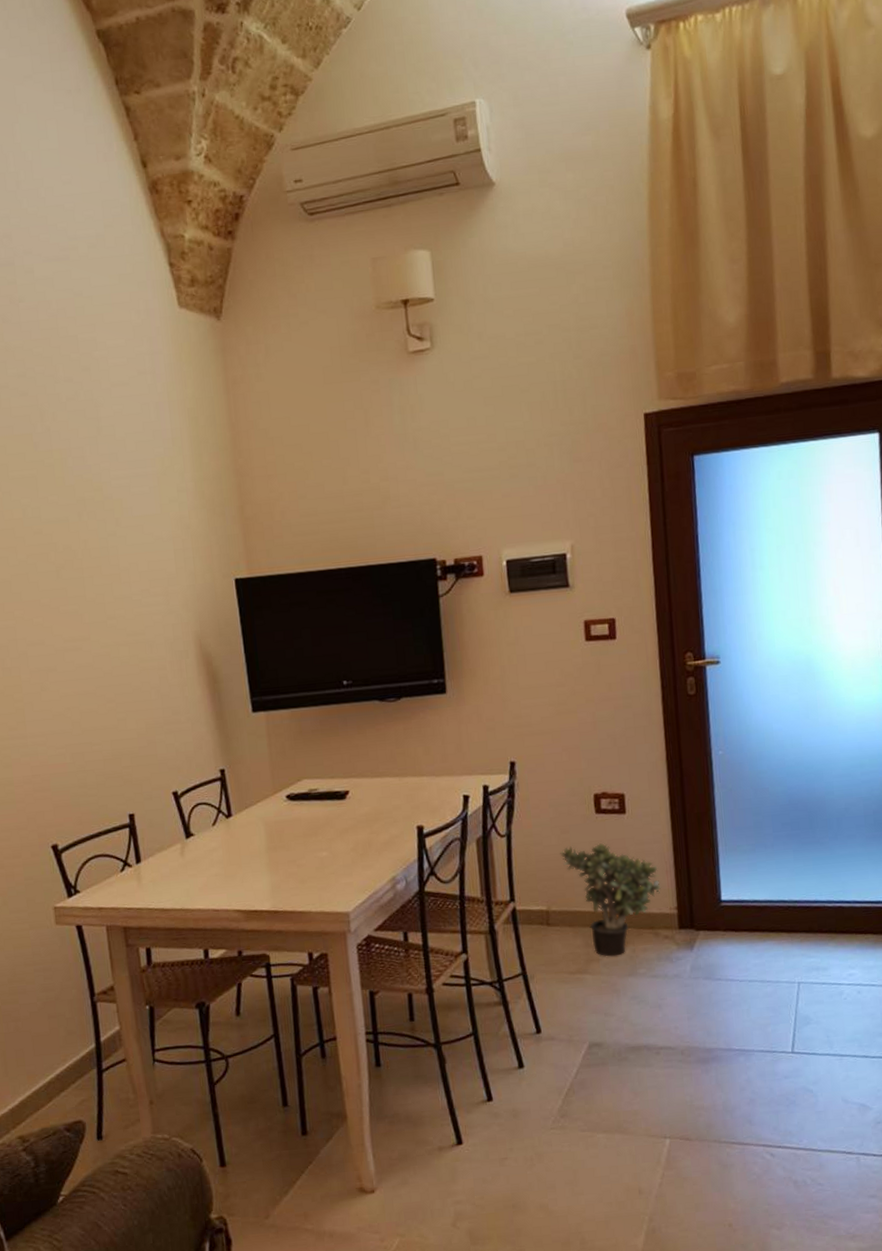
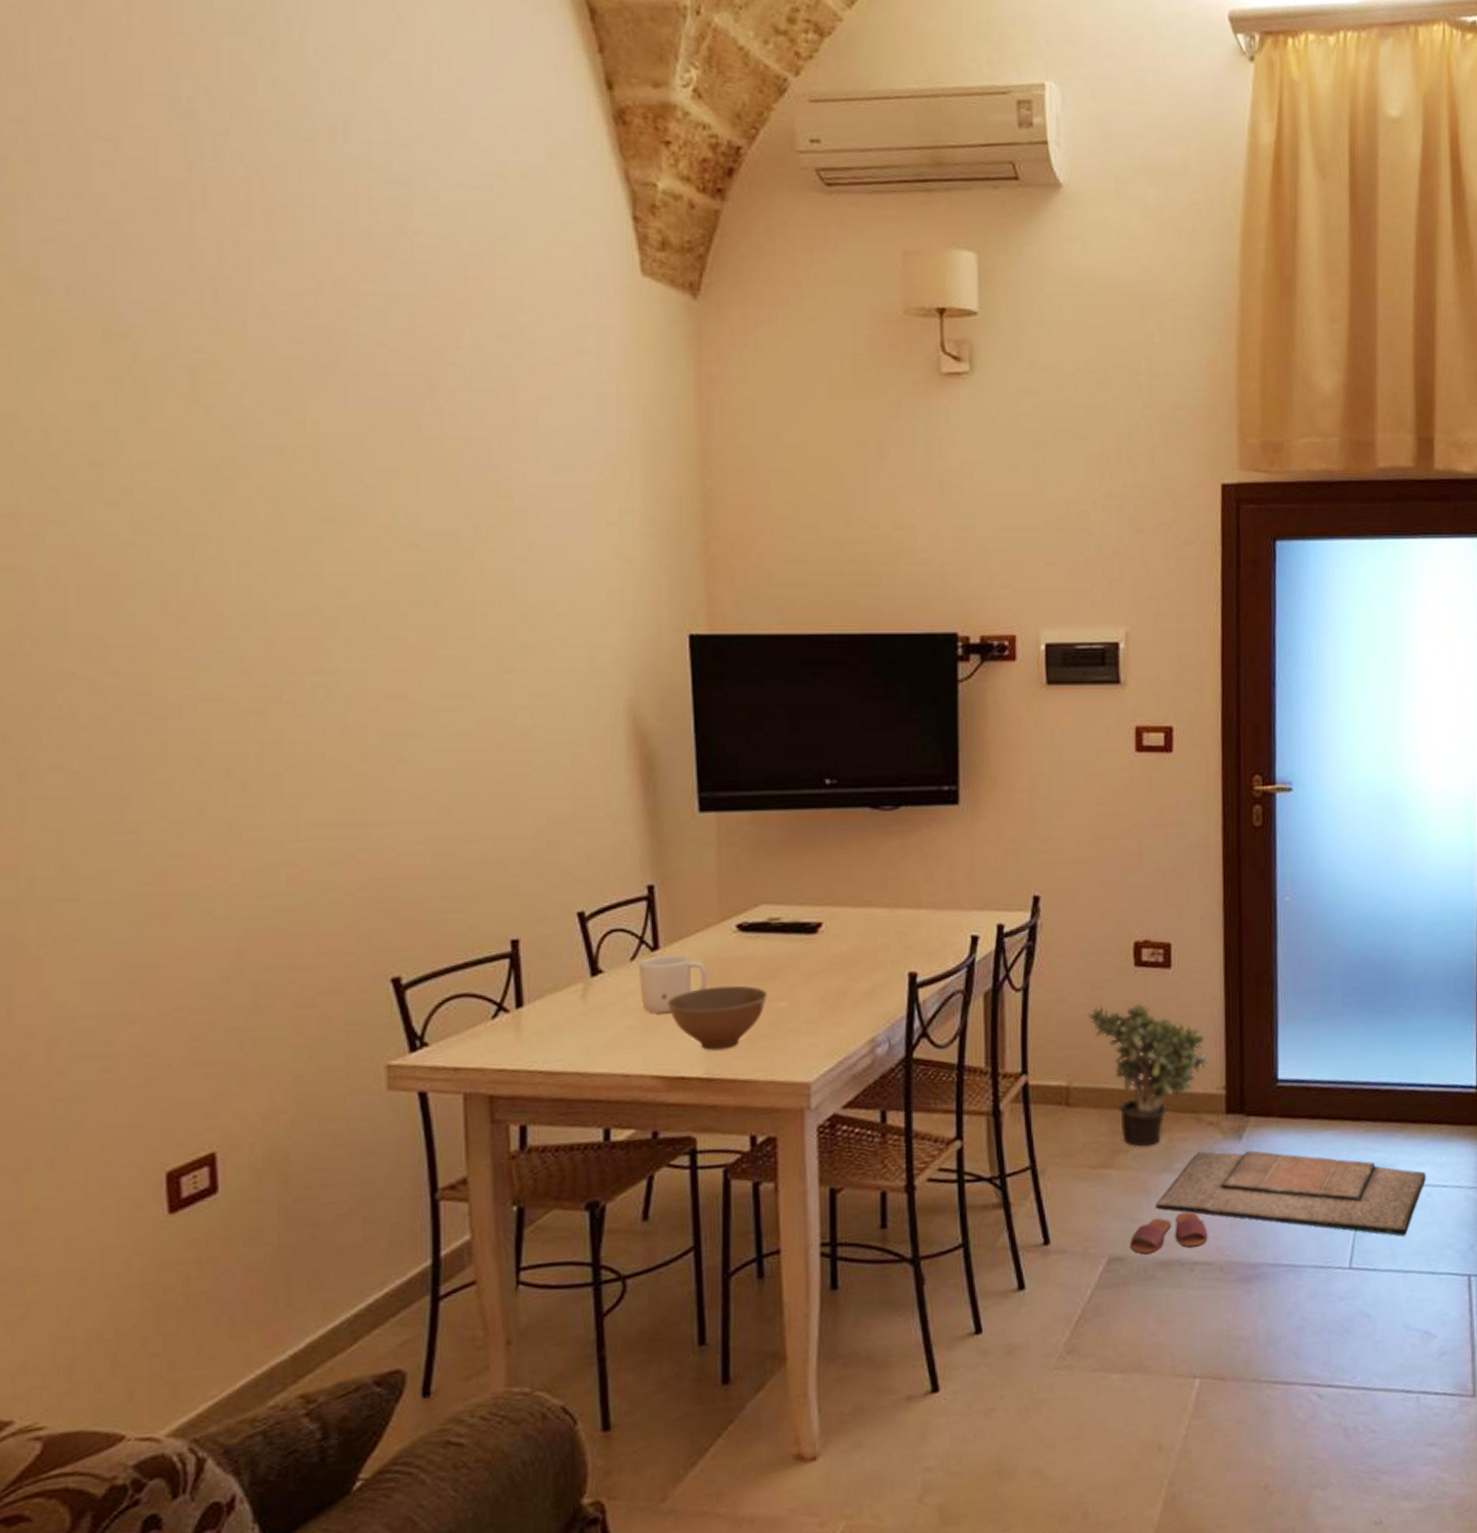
mug: none [218,820,269,864] -> present [639,954,708,1014]
bowl: none [241,841,312,890] -> present [667,985,767,1051]
slippers: none [606,1007,670,1040] -> present [1130,1211,1208,1254]
doormat: none [625,958,857,1027] -> present [1156,1151,1427,1236]

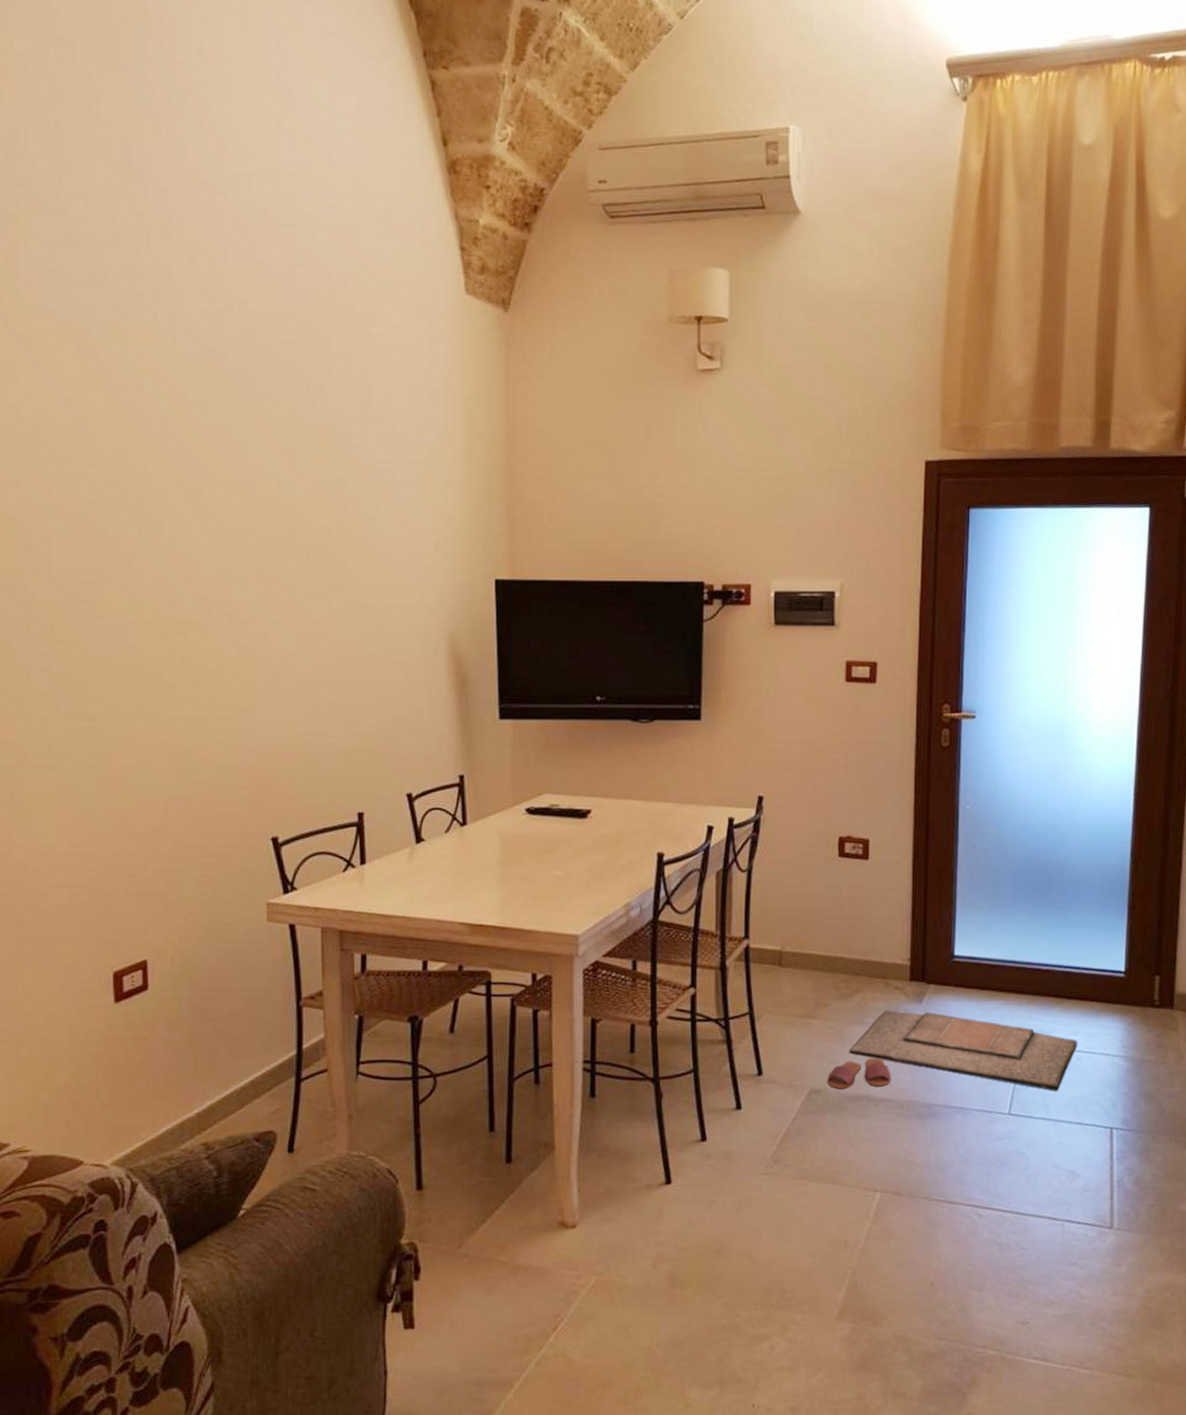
mug: present [639,954,708,1014] -> none [452,830,503,875]
bowl: present [667,985,767,1051] -> none [472,856,547,906]
potted plant: present [1088,1004,1209,1148] -> none [799,887,897,1003]

